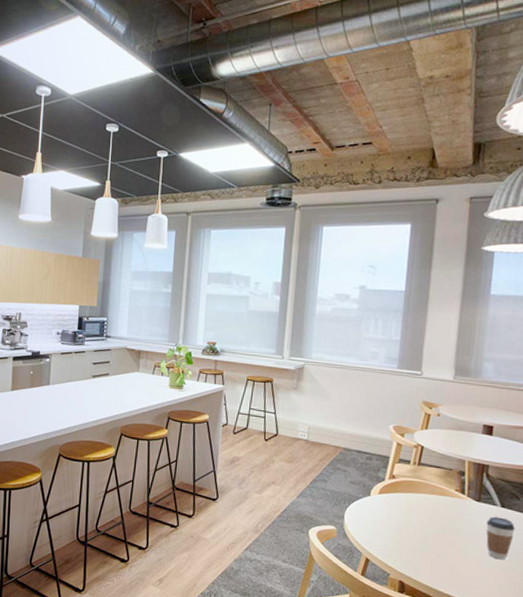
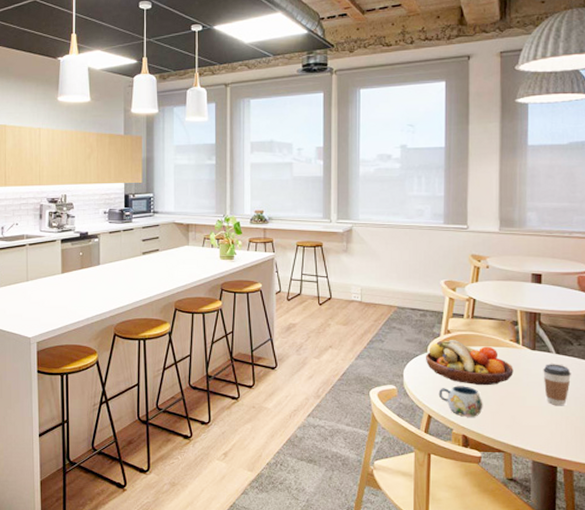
fruit bowl: none [367,484,457,534] -> present [425,339,514,386]
mug: none [378,531,423,564] -> present [438,386,483,417]

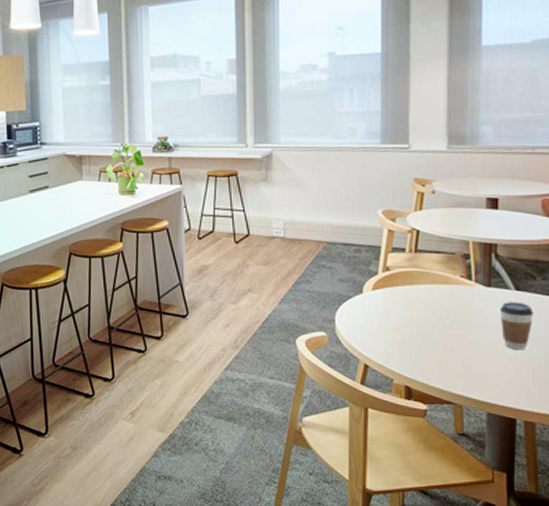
fruit bowl: present [425,339,514,386] -> none [360,277,465,330]
mug: present [438,386,483,417] -> none [376,330,429,365]

